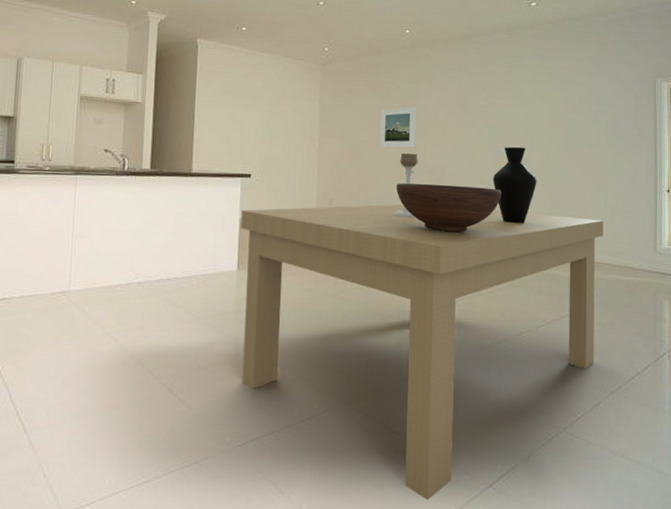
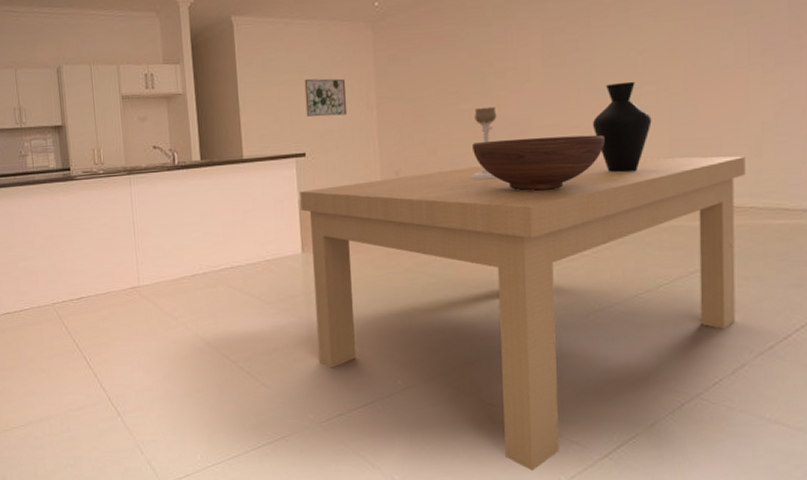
wall art: none [255,105,294,144] -> present [304,78,348,117]
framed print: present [379,106,417,148] -> none [446,53,493,106]

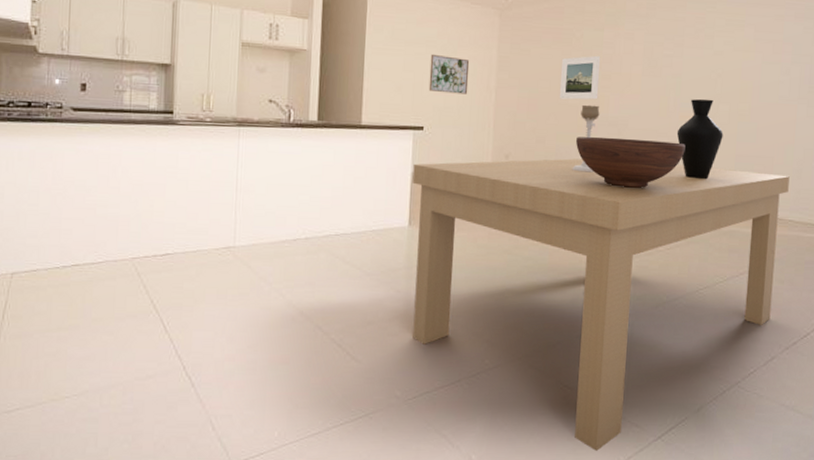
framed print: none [446,53,493,106] -> present [559,55,601,100]

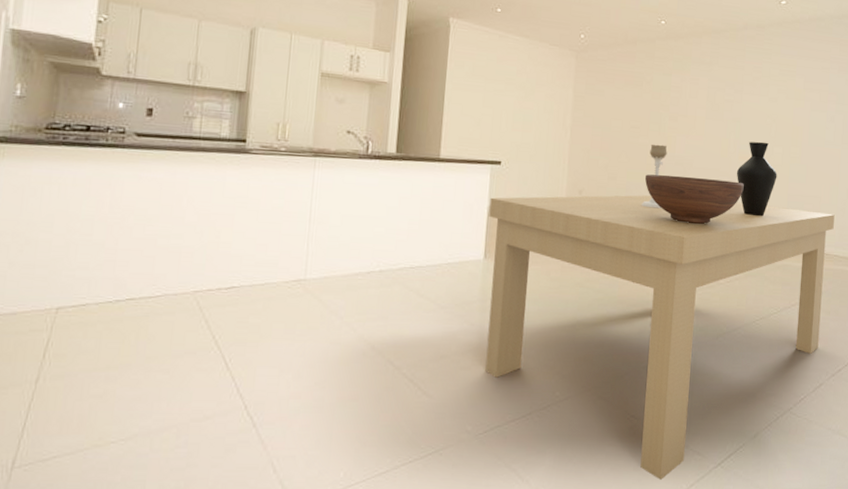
wall art: present [428,53,470,95] -> none [507,91,547,131]
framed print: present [559,55,601,100] -> none [630,98,669,140]

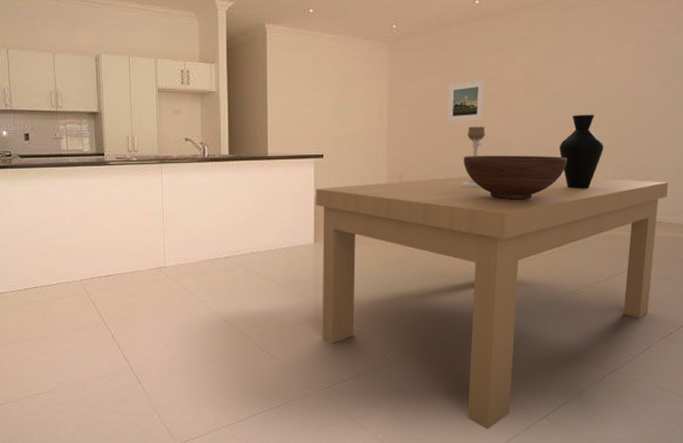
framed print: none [630,98,669,140] -> present [446,79,486,122]

